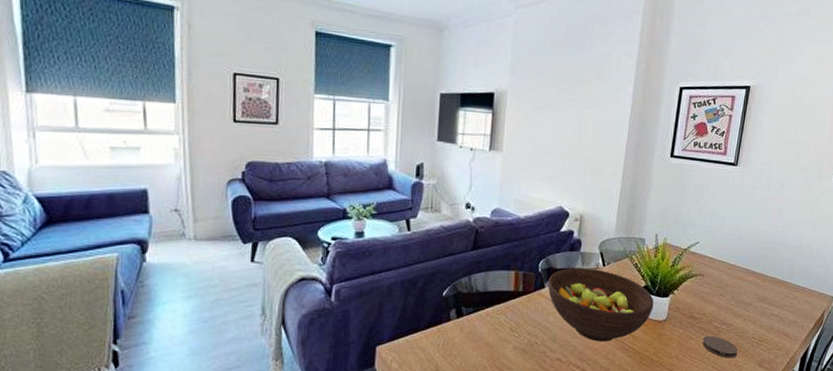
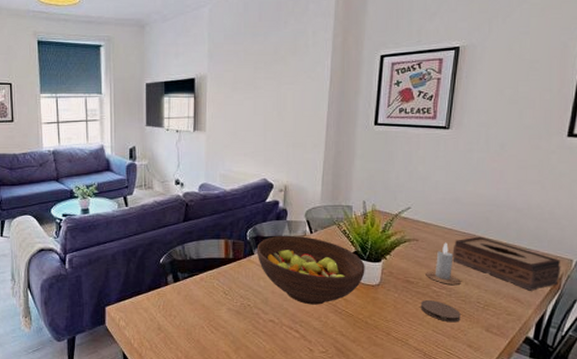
candle: none [709,278,740,321] -> present [426,242,461,286]
tissue box: none [733,272,824,326] -> present [452,236,561,291]

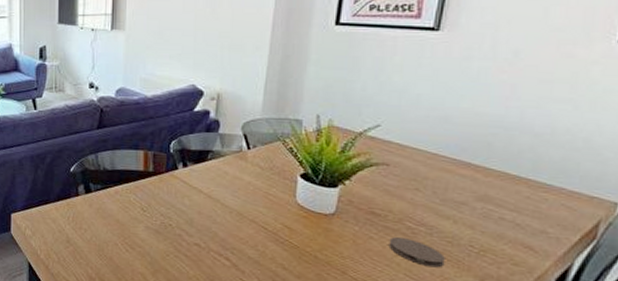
fruit bowl: present [256,235,365,305] -> none [181,149,317,232]
candle: present [426,242,461,286] -> none [398,170,447,223]
tissue box: present [452,236,561,291] -> none [436,165,599,238]

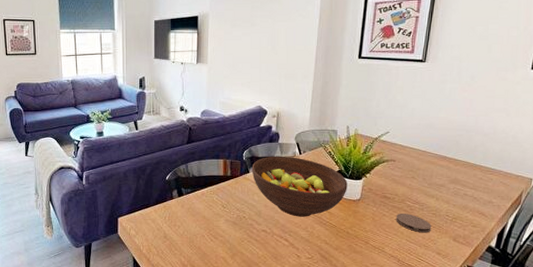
fruit bowl: none [181,149,317,232] -> present [251,156,348,217]

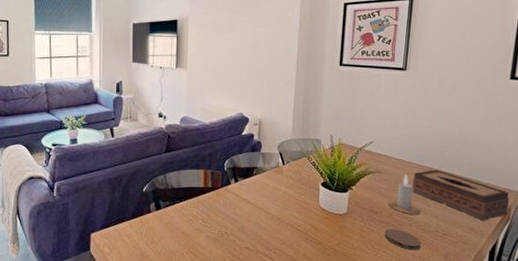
fruit bowl: present [251,156,348,217] -> none [233,166,333,233]
candle: none [401,163,432,201] -> present [388,175,421,215]
tissue box: none [425,157,522,206] -> present [412,169,510,221]

